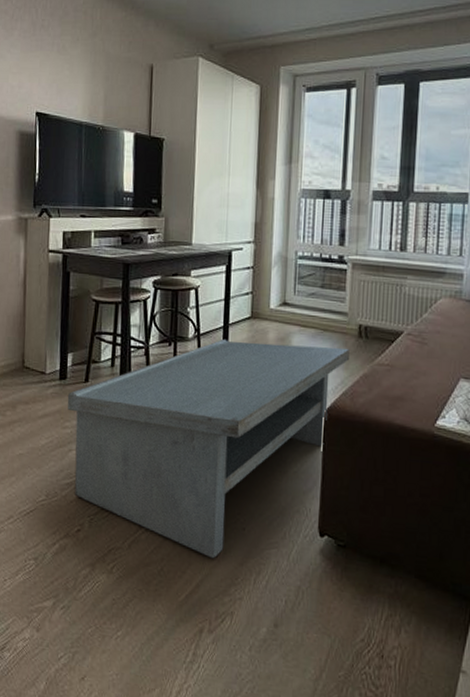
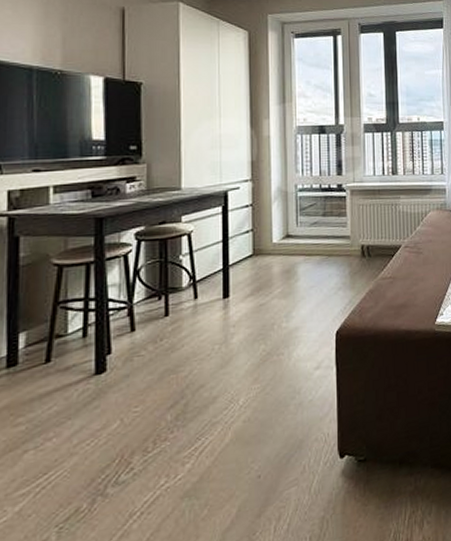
coffee table: present [67,338,349,559] -> none [19,268,355,522]

